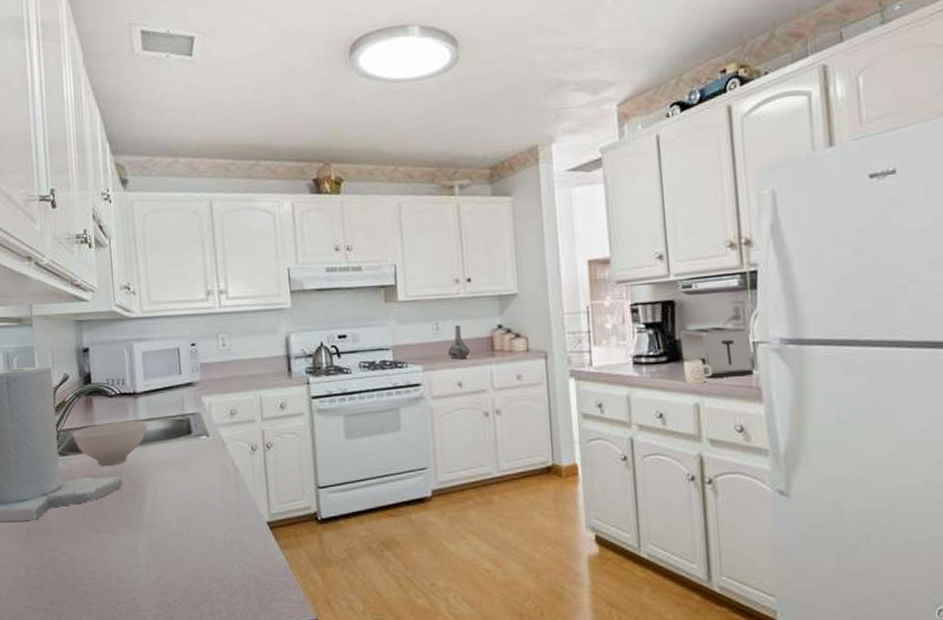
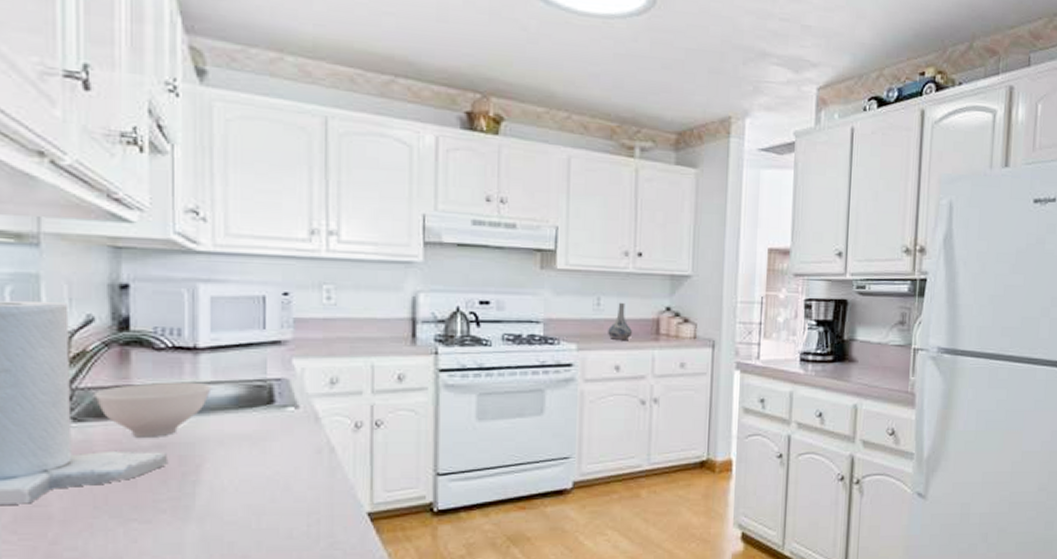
toaster: present [680,326,754,378] -> none [847,329,913,381]
mug: present [683,360,713,385] -> none [847,361,874,386]

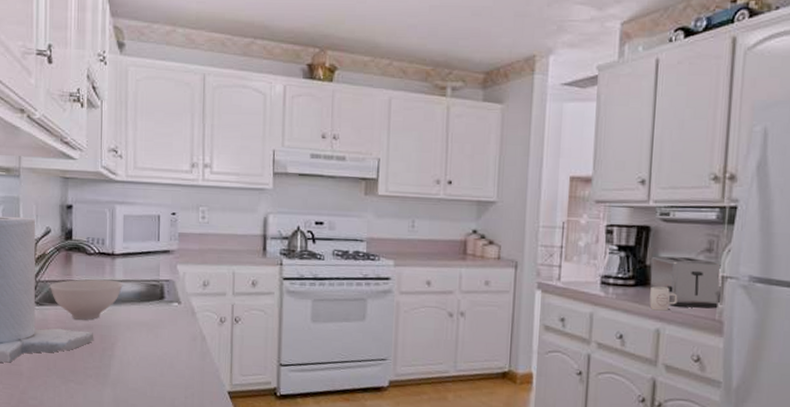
decorative vase: present [608,303,633,341] -> none [421,226,443,259]
toaster: none [847,329,913,381] -> present [650,256,721,309]
mug: none [847,361,874,386] -> present [649,286,678,311]

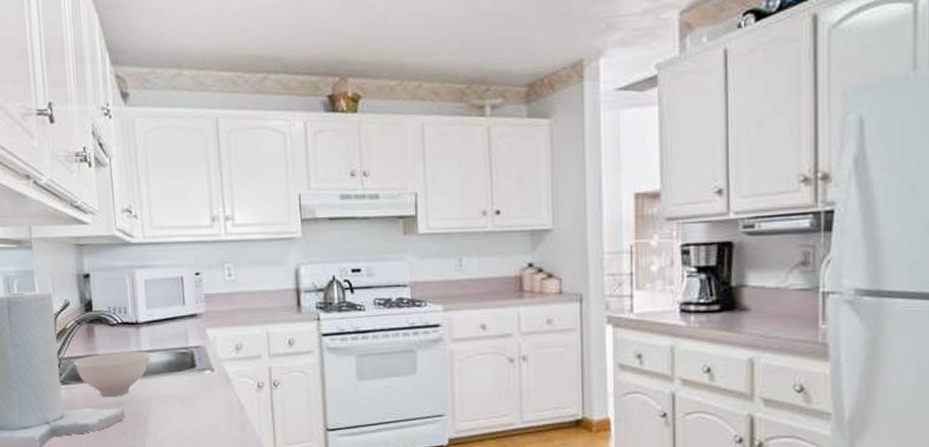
mug: present [649,286,678,311] -> none [739,310,772,337]
toaster: present [650,256,721,309] -> none [737,272,820,331]

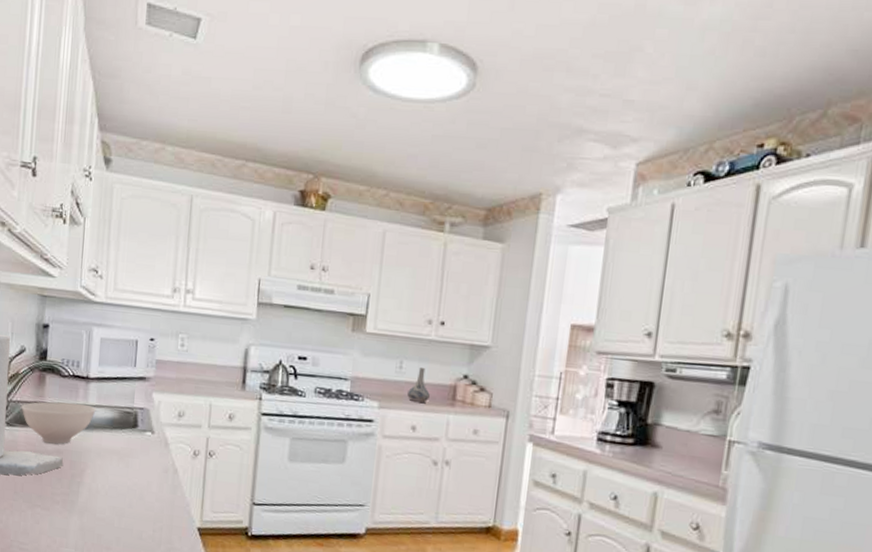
decorative vase: none [472,262,497,300] -> present [407,368,431,404]

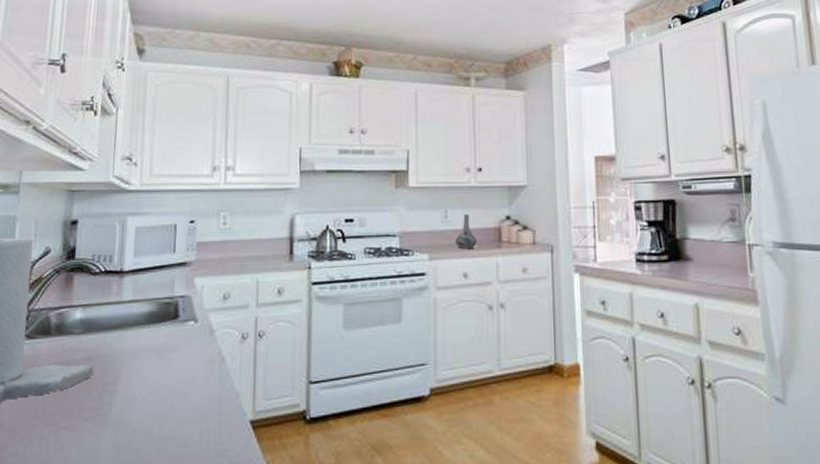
bowl: present [21,401,96,444] -> none [44,301,132,352]

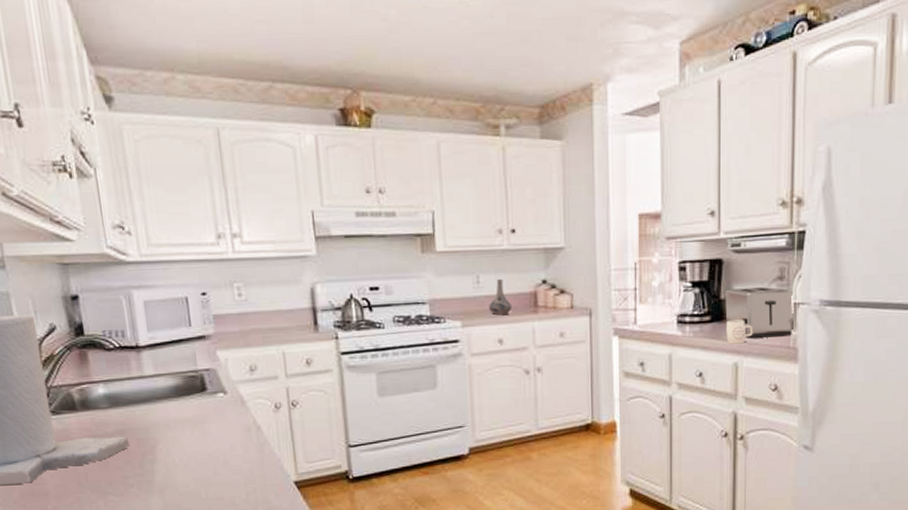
toaster: none [680,227,749,279] -> present [725,286,793,338]
mug: none [684,260,711,285] -> present [726,320,753,345]

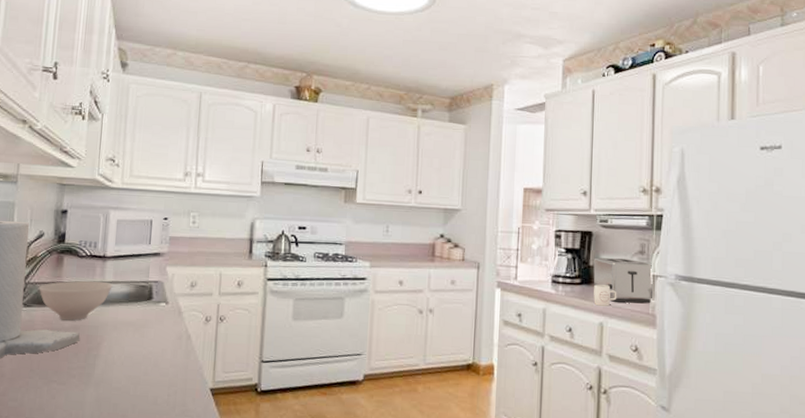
bowl: none [65,376,155,425] -> present [39,280,113,321]
decorative vase: present [489,279,513,316] -> none [394,230,414,261]

